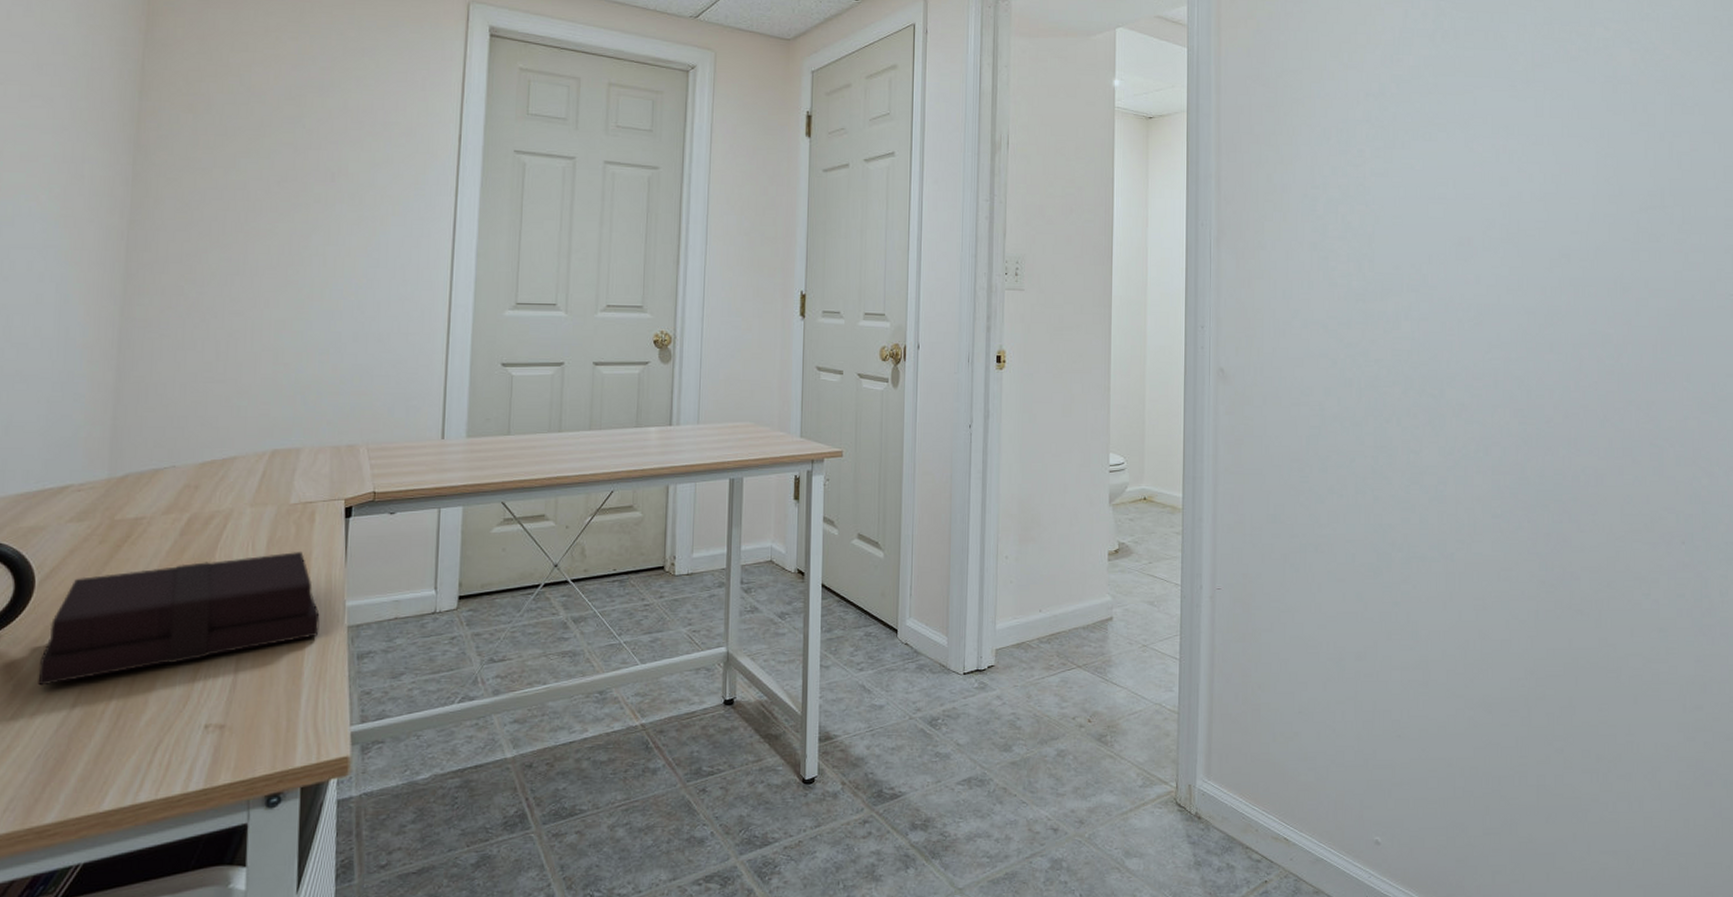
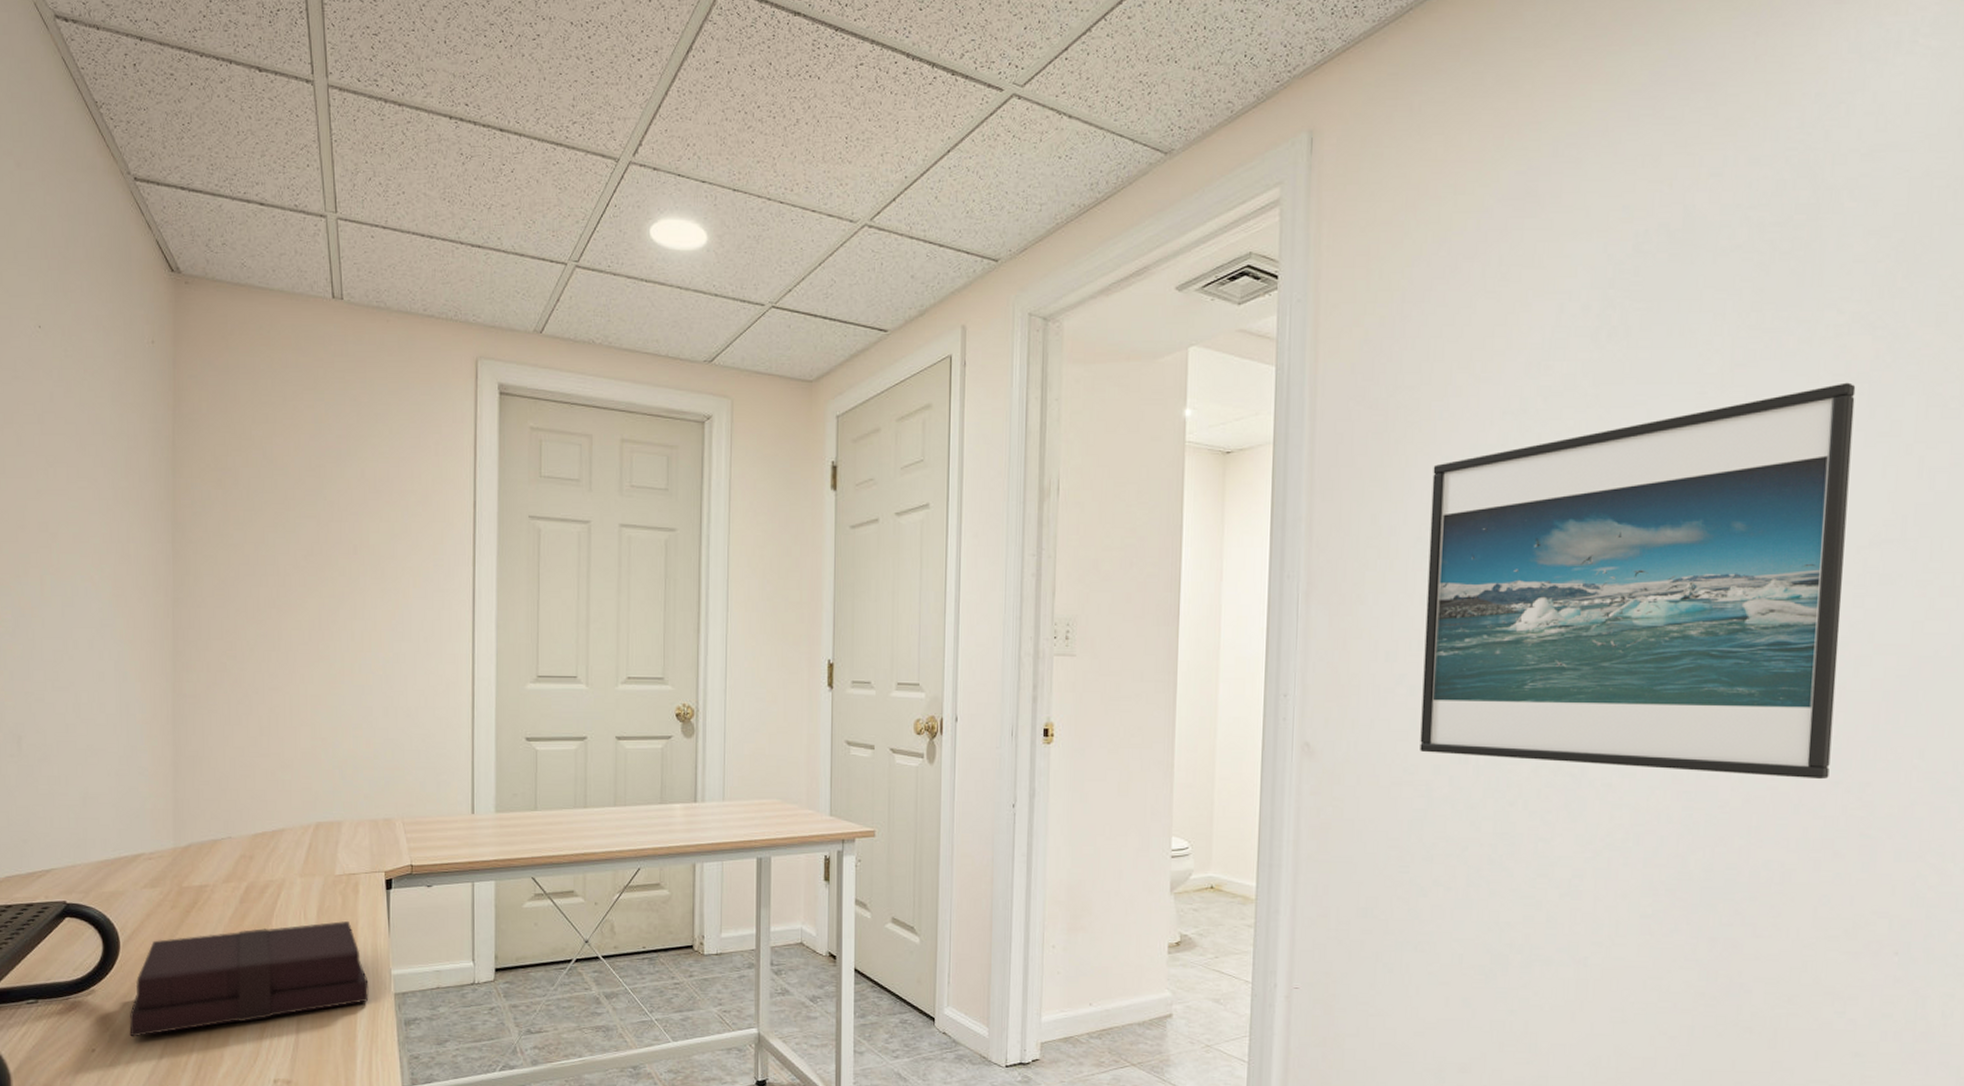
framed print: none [1313,83,1624,399] -> present [1420,382,1856,780]

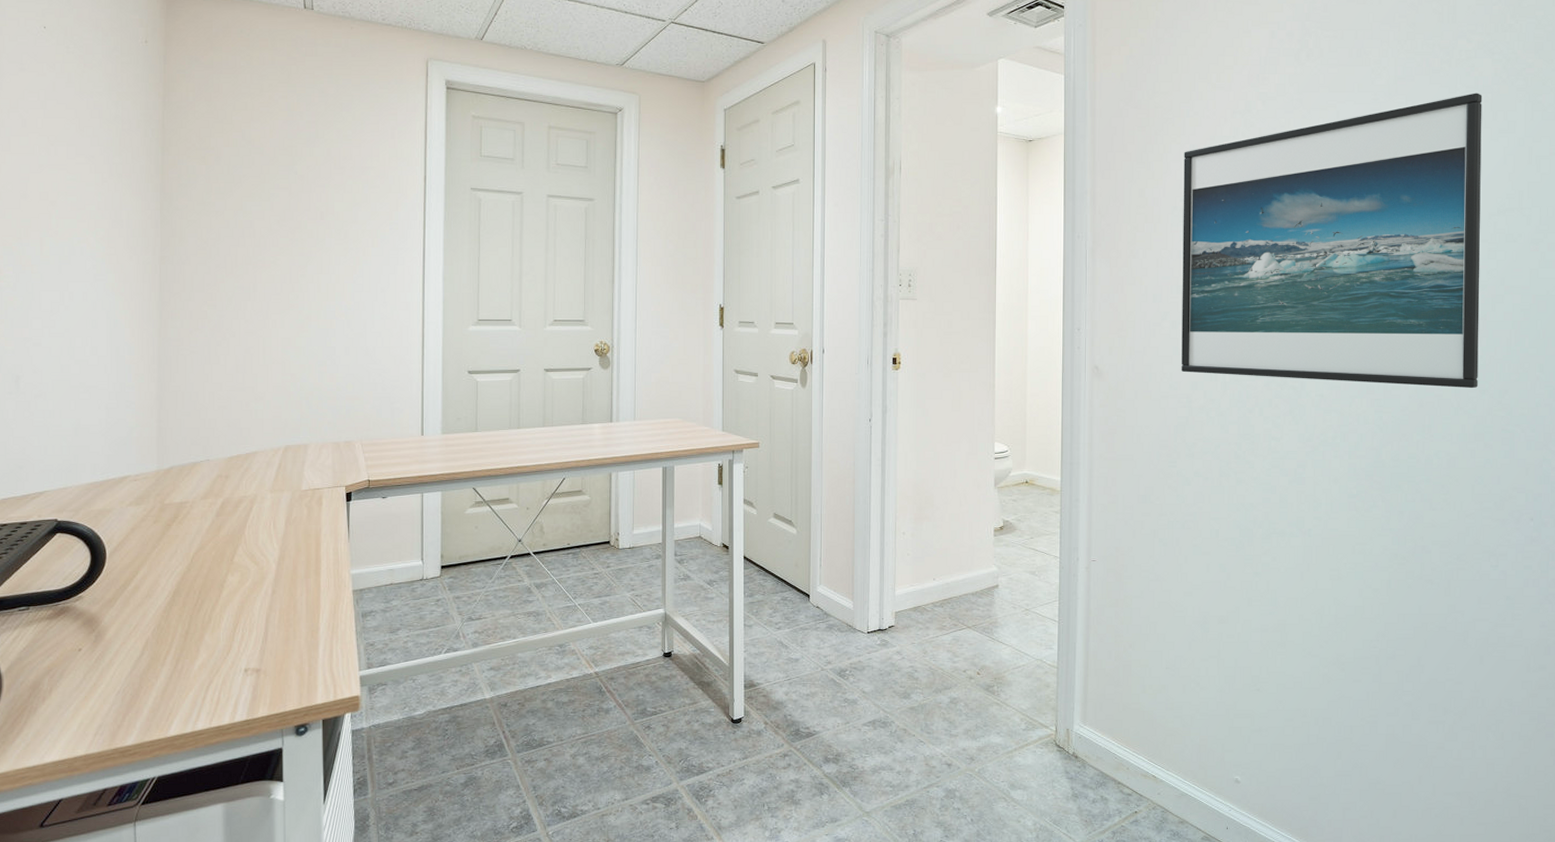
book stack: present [129,921,369,1037] -> none [113,530,330,637]

